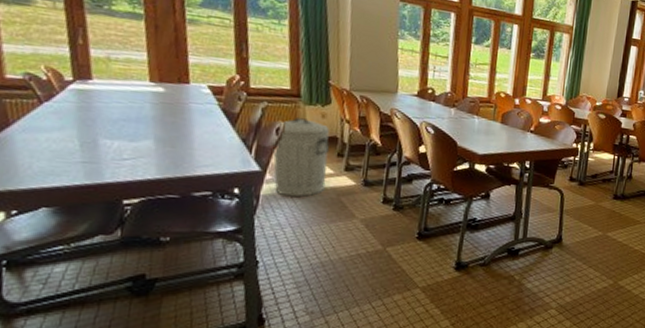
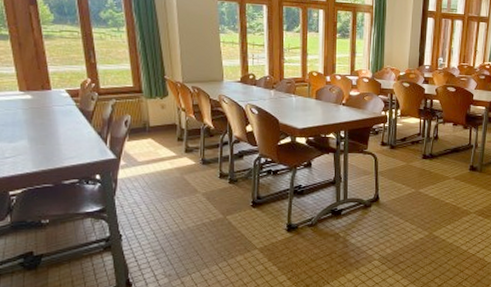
trash can: present [273,117,330,197] -> none [124,110,171,179]

